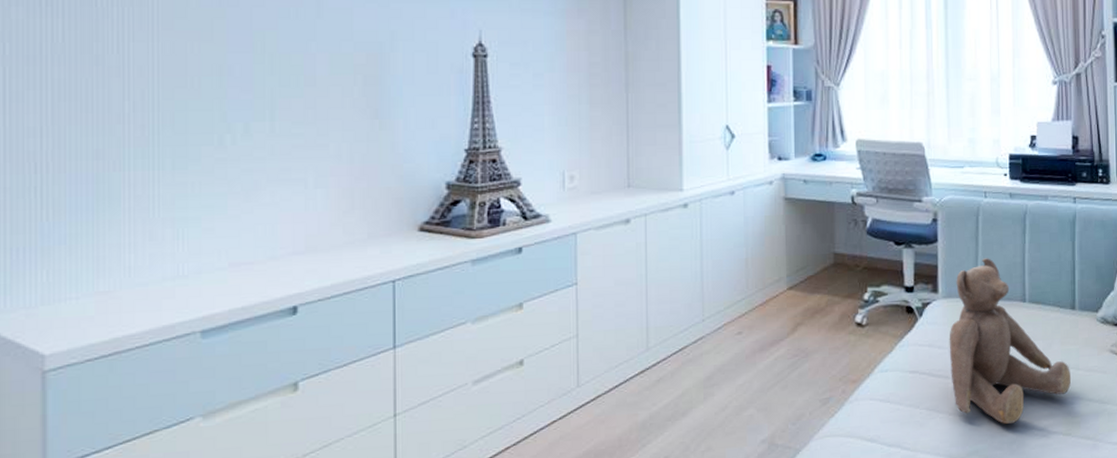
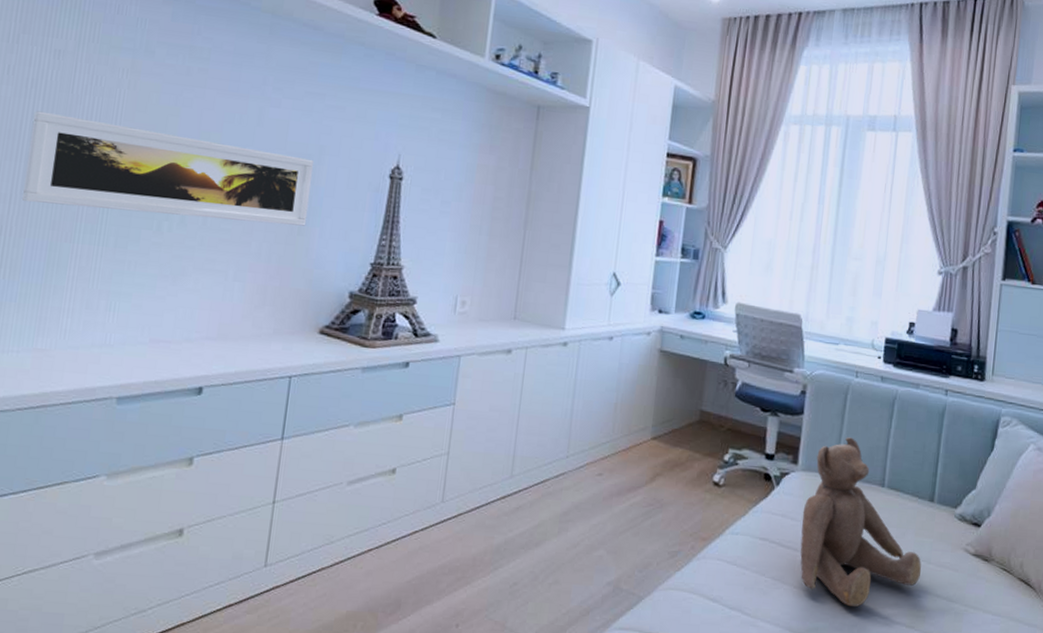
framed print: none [54,31,388,133] -> present [21,110,315,226]

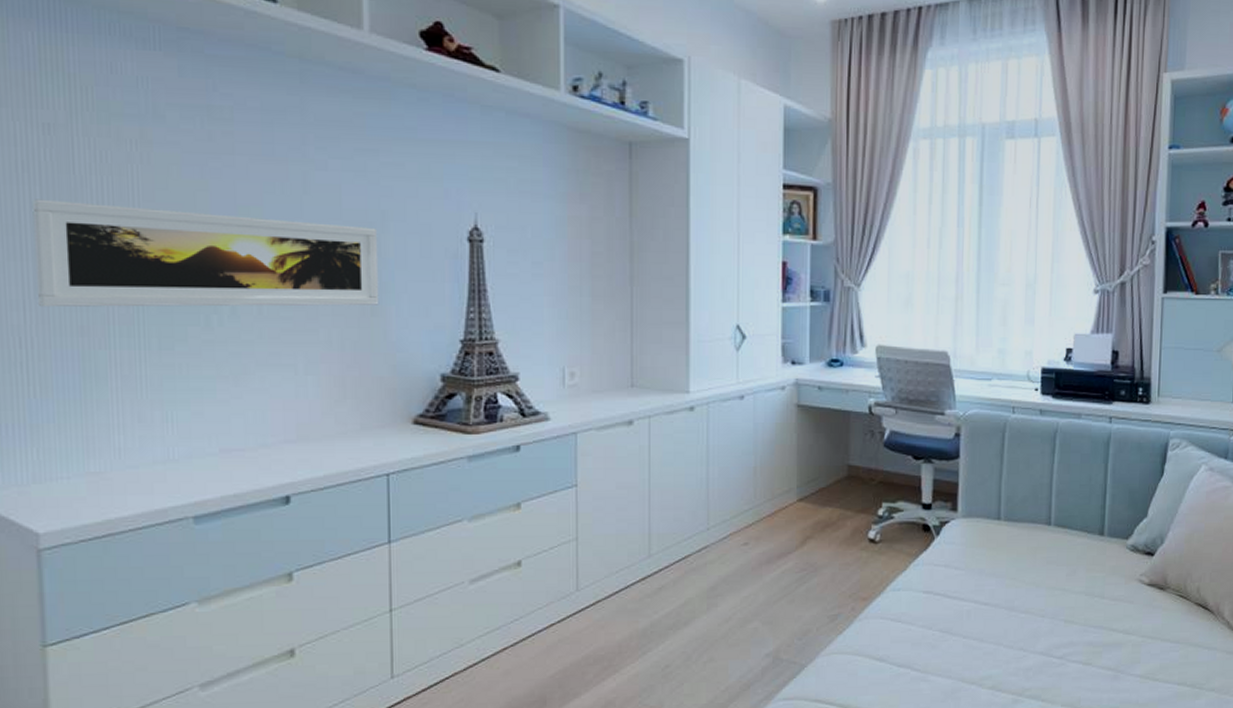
teddy bear: present [800,437,922,607] -> none [966,477,1096,650]

